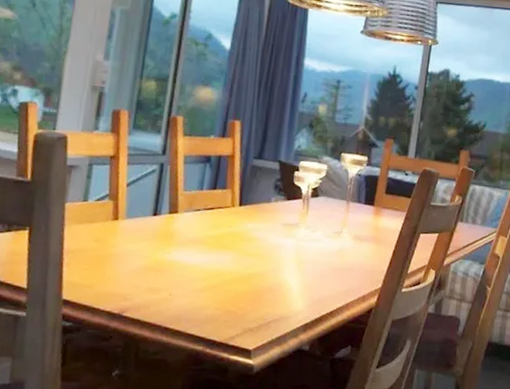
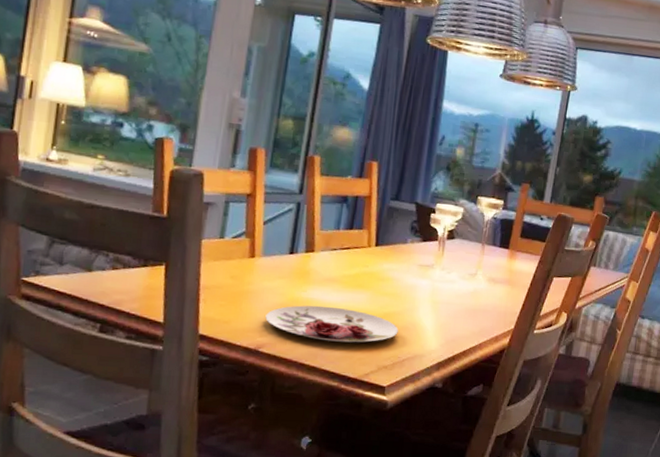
plate: none [129,267,264,306] -> present [265,305,399,343]

